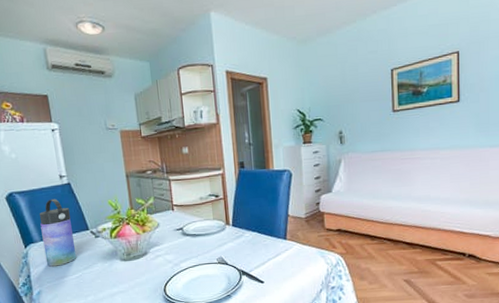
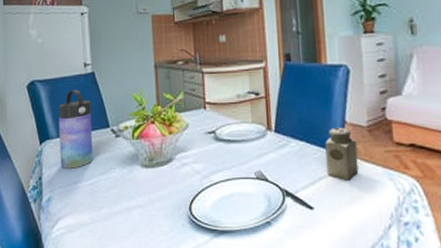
salt shaker: none [272,219,299,260] -> present [325,127,359,180]

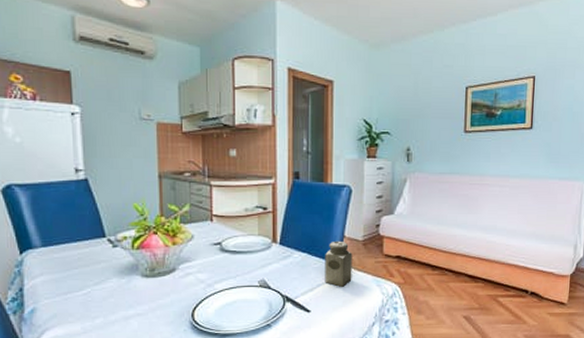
water bottle: present [58,89,94,169] -> none [43,196,87,279]

